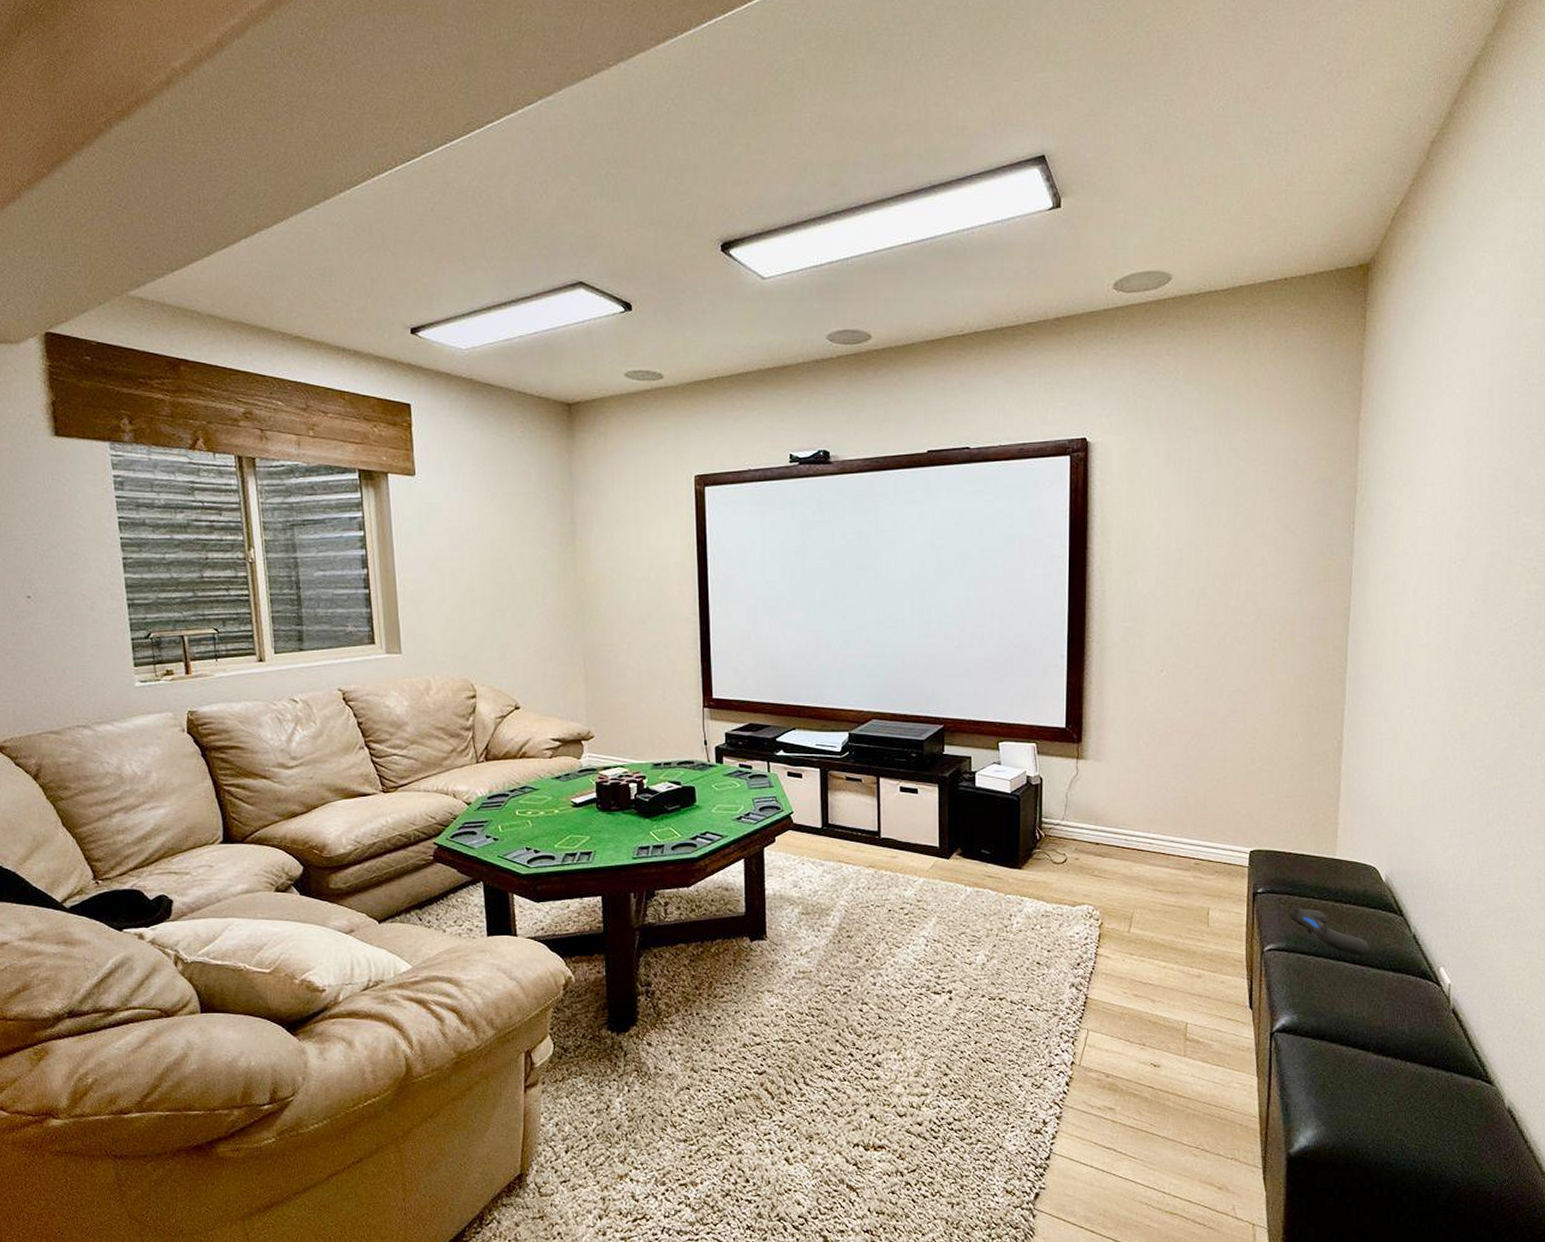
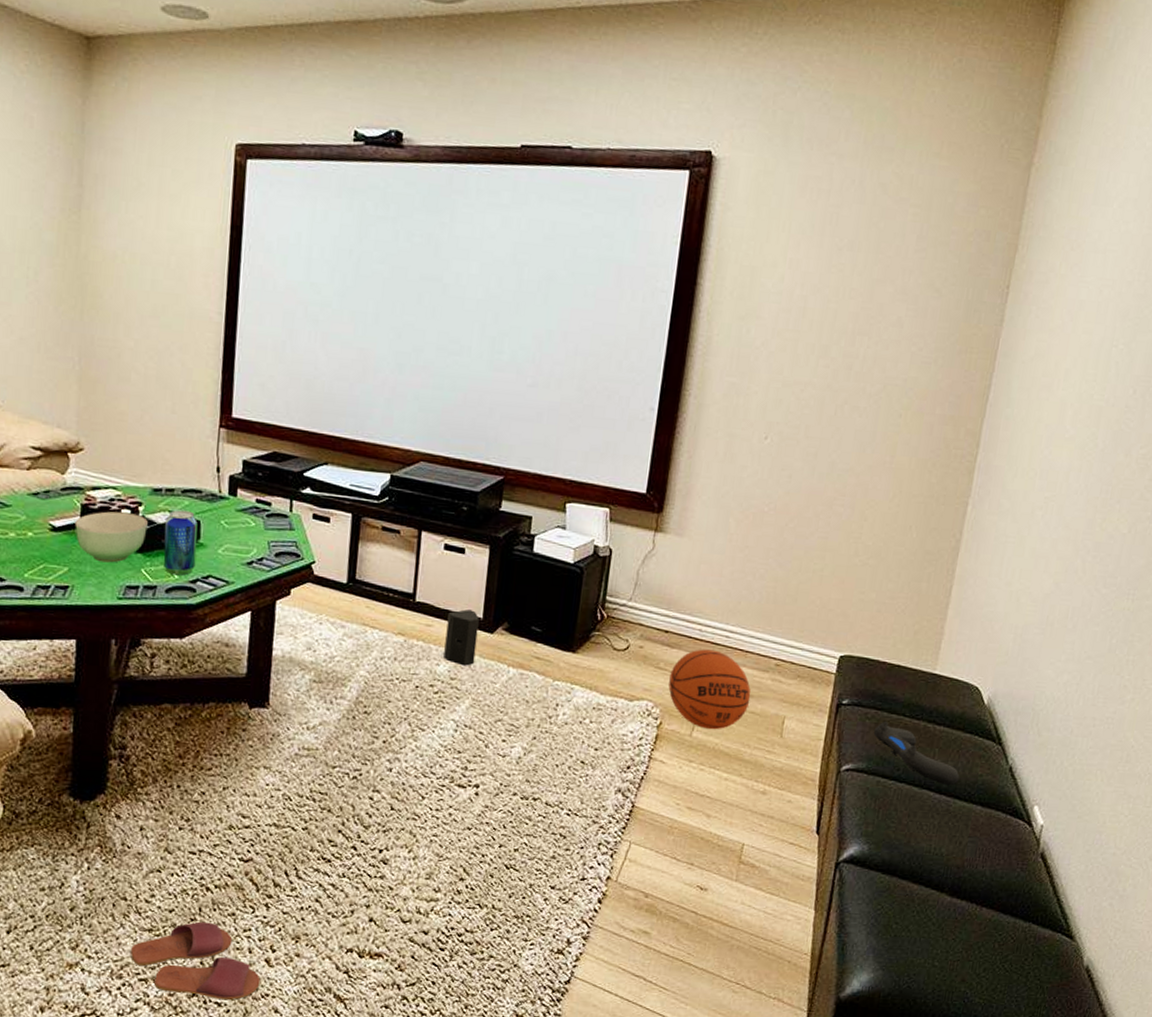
bowl: none [592,786,652,829] -> present [75,511,148,563]
beer can: none [665,779,694,834] -> present [163,510,198,576]
slippers: none [671,1129,783,1197] -> present [131,921,261,1000]
speaker: none [909,841,936,889] -> present [443,609,479,666]
basketball: none [1105,856,1177,925] -> present [668,649,751,730]

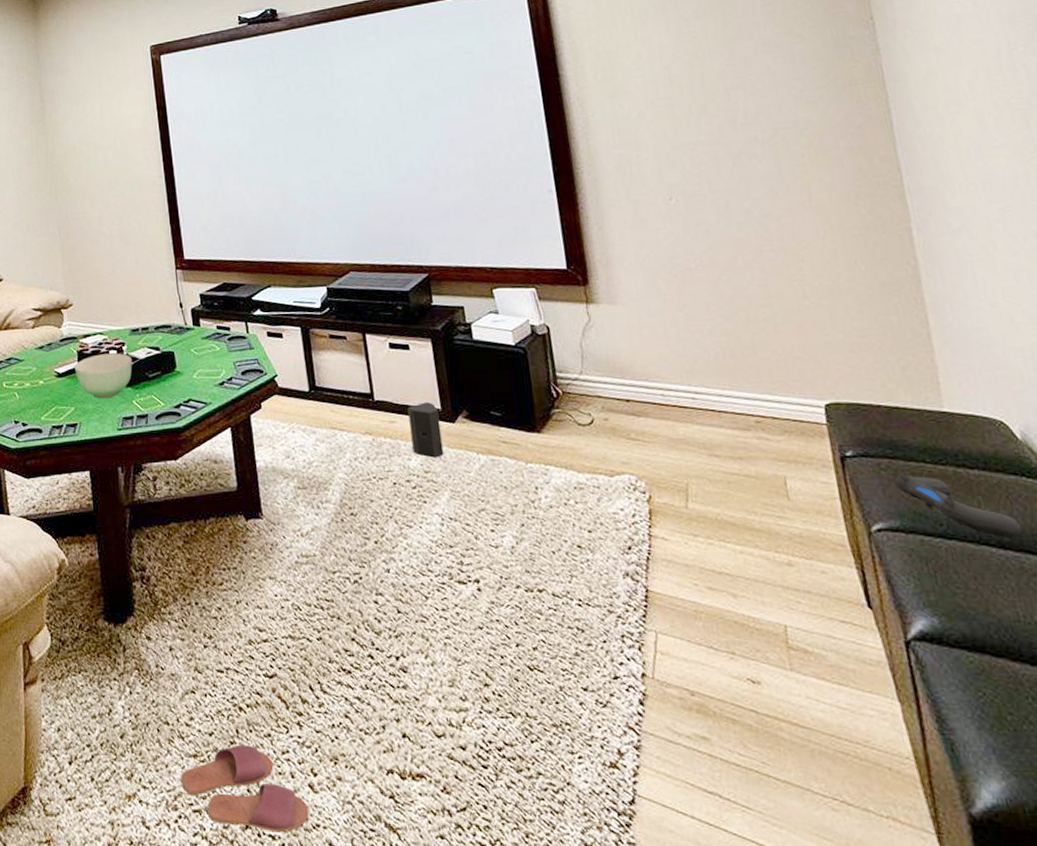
beer can: present [163,510,198,576] -> none [145,344,177,403]
basketball: present [668,649,751,730] -> none [644,414,741,499]

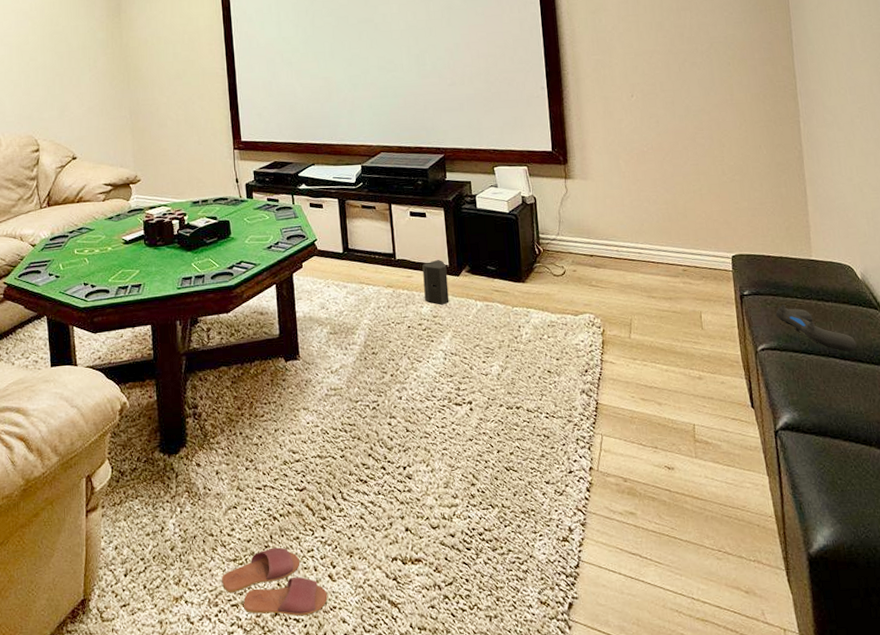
bowl: present [74,353,133,399] -> none [140,222,192,262]

